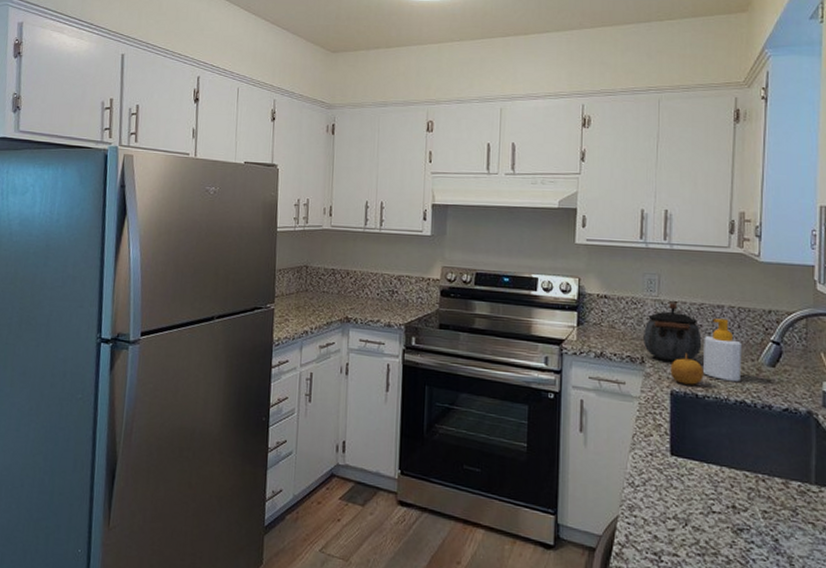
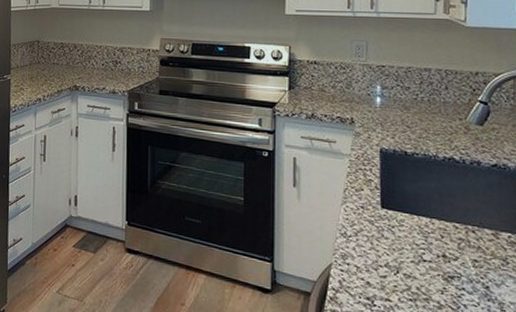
kettle: present [644,302,702,362] -> none [353,67,410,122]
fruit: present [670,352,704,385] -> none [379,113,412,143]
soap bottle: present [702,318,742,383] -> none [410,81,450,140]

